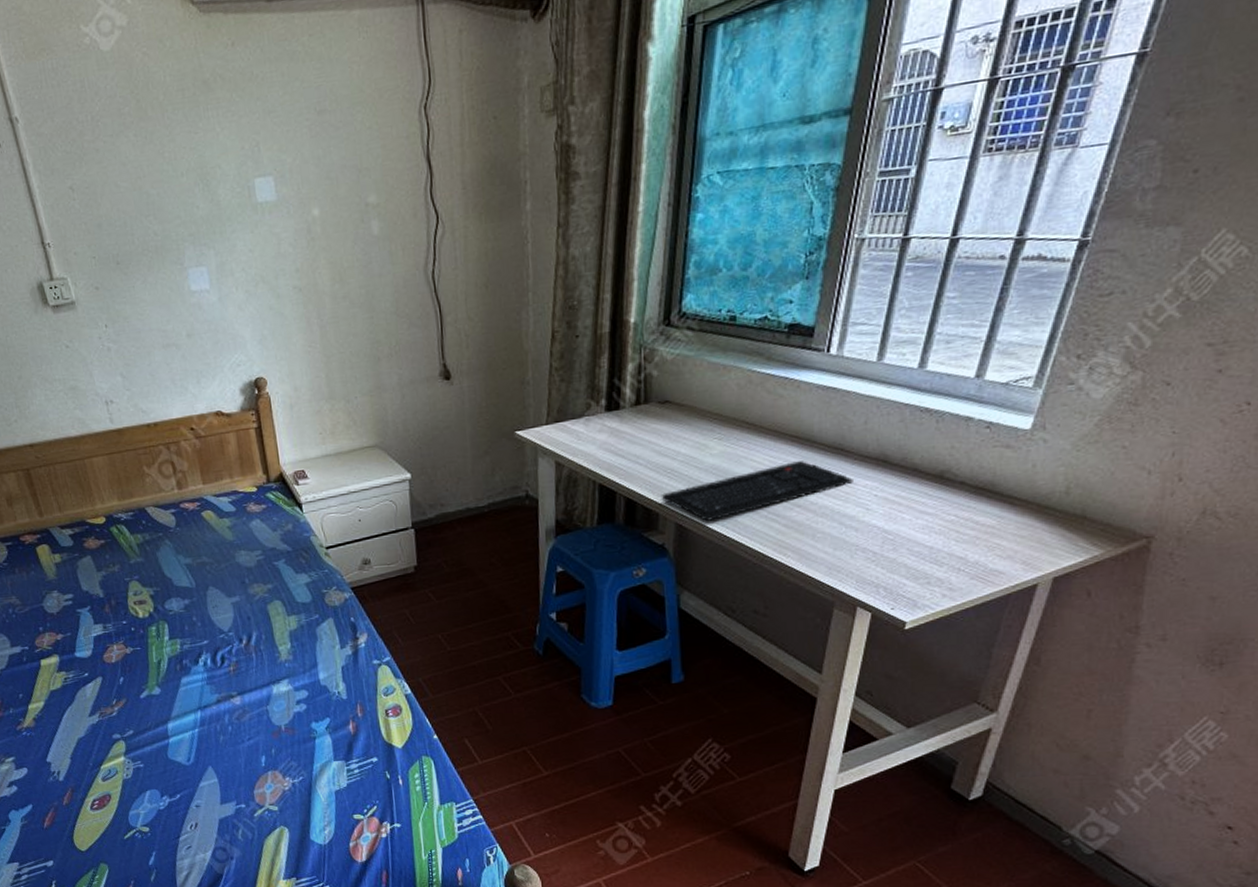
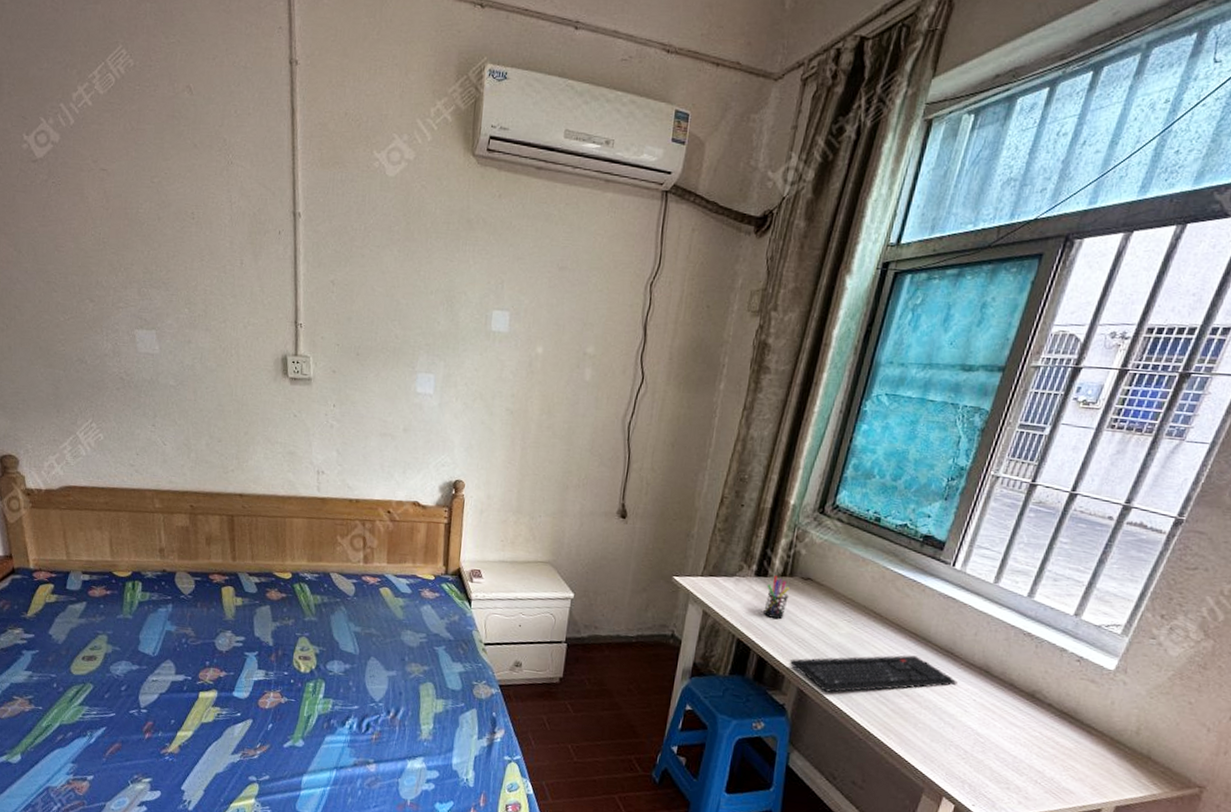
pen holder: none [621,406,648,454] -> present [763,576,790,620]

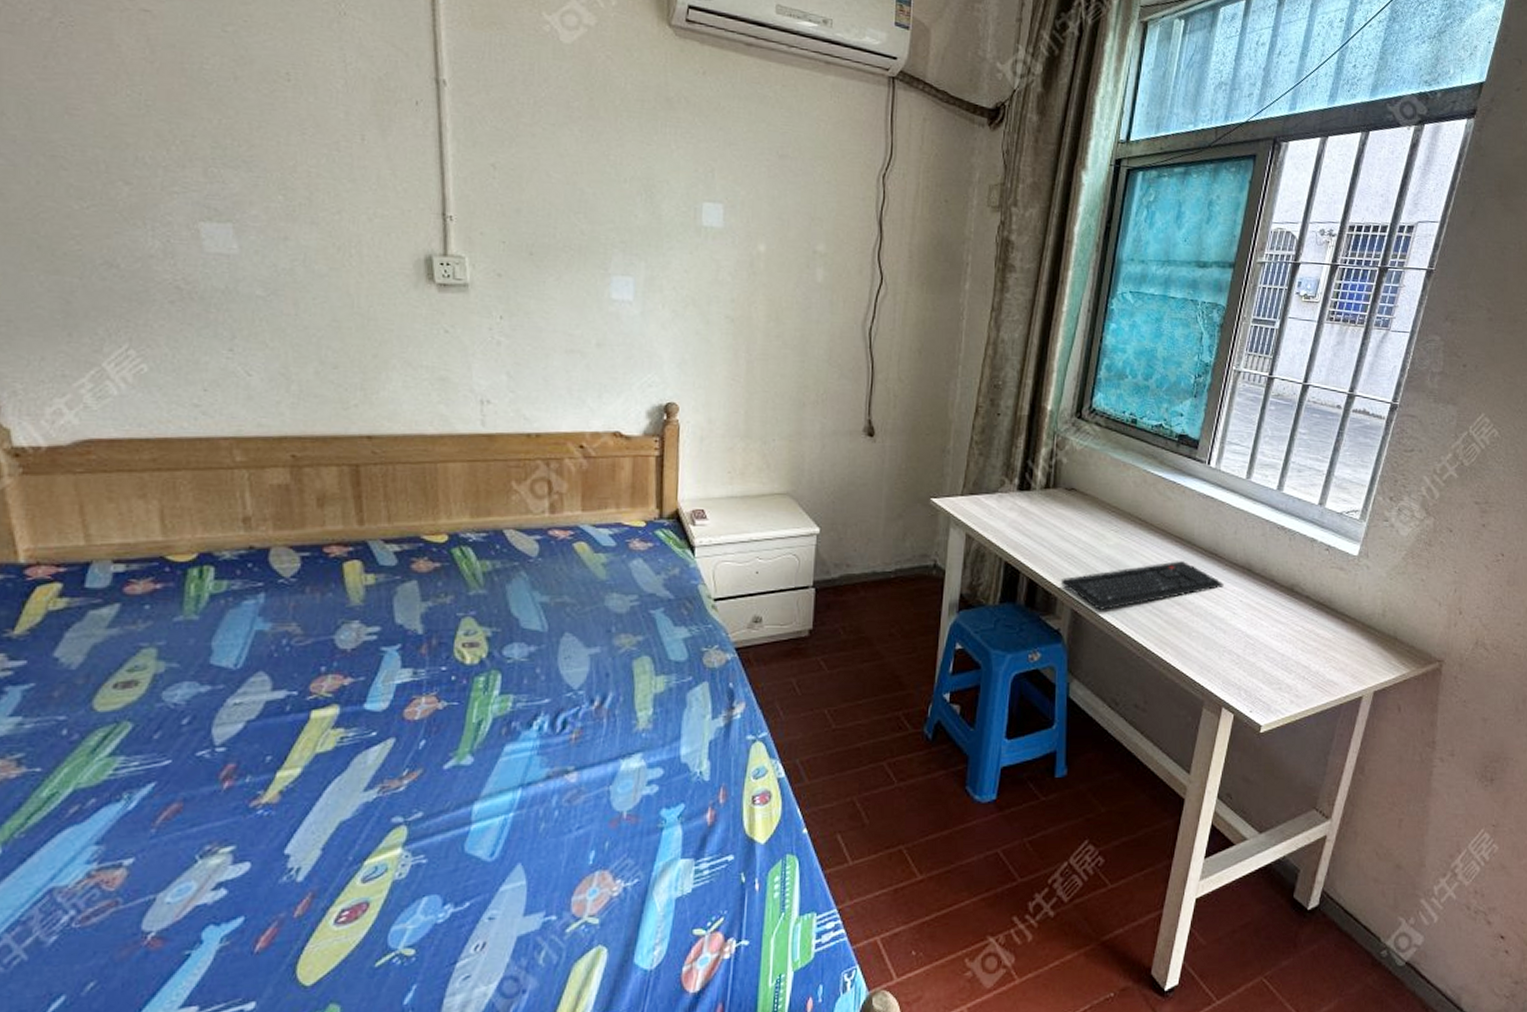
pen holder: present [763,576,790,620] -> none [1030,488,1054,536]

